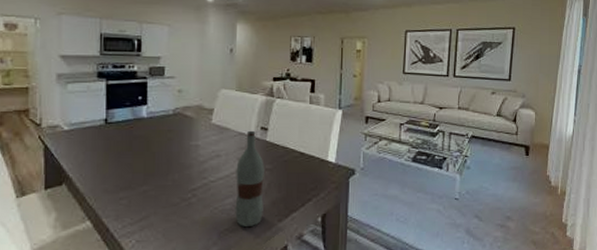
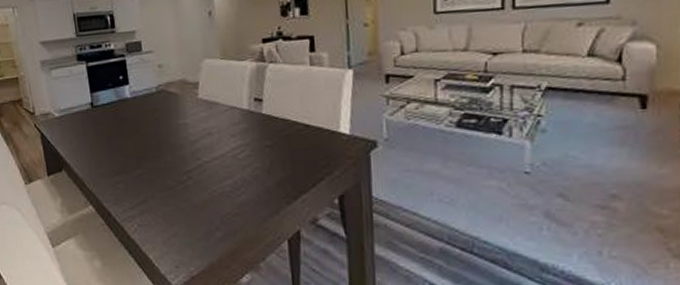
bottle: present [235,130,264,226] -> none [231,102,268,210]

